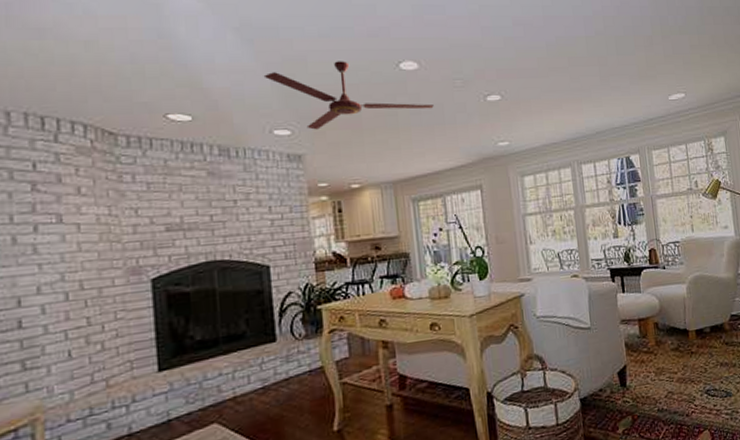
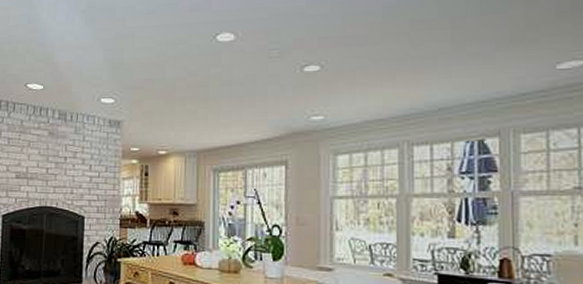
ceiling fan: present [263,61,434,130] -> none [98,35,246,99]

